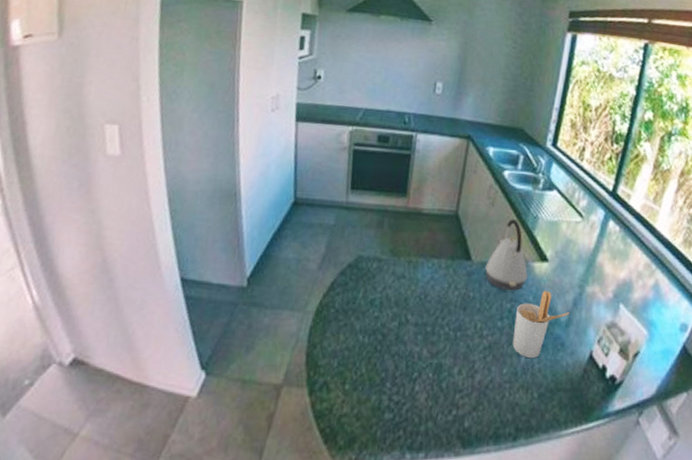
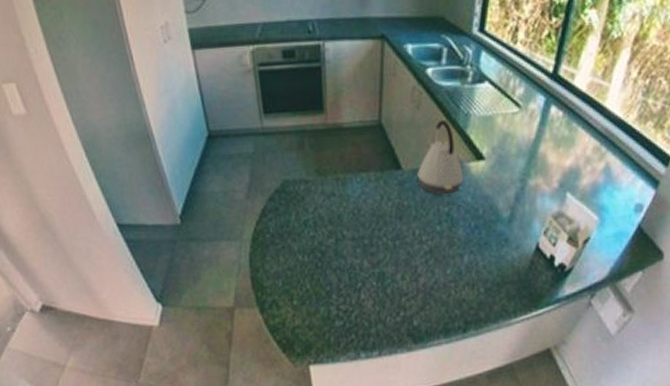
utensil holder: present [512,290,570,359] -> none [453,189,512,257]

